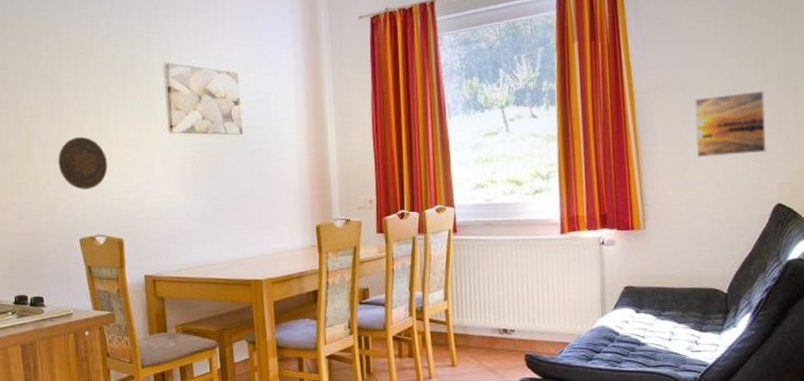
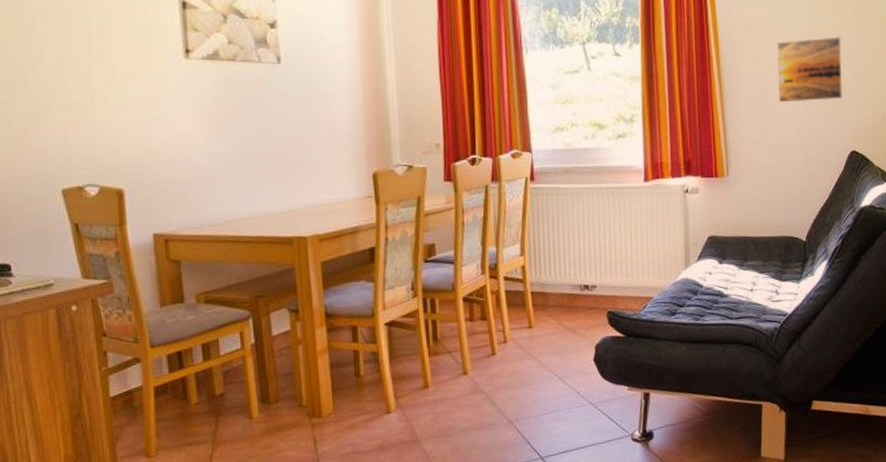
decorative plate: present [58,136,108,190] -> none [29,59,101,127]

